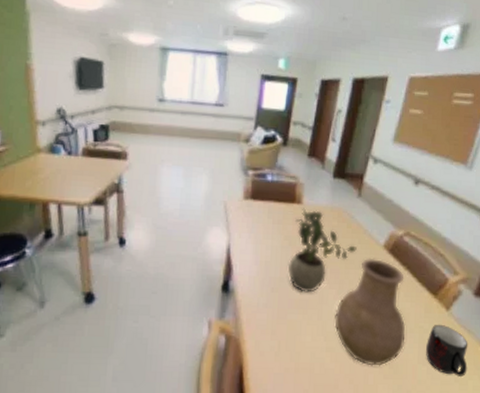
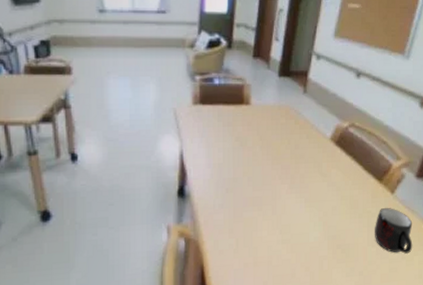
potted plant: present [287,208,357,293] -> none [240,108,305,190]
vase: present [334,257,406,366] -> none [288,151,355,253]

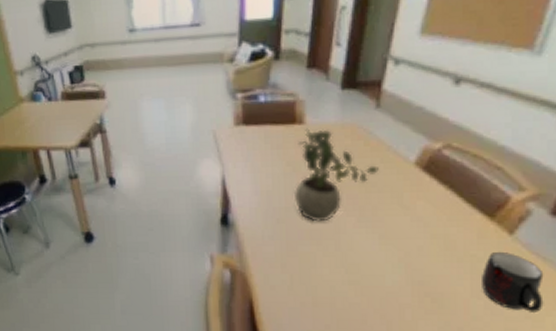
potted plant: none [240,108,305,190] -> present [293,128,379,222]

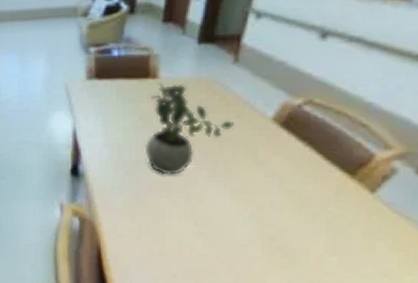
mug: present [482,251,544,312] -> none [337,209,406,271]

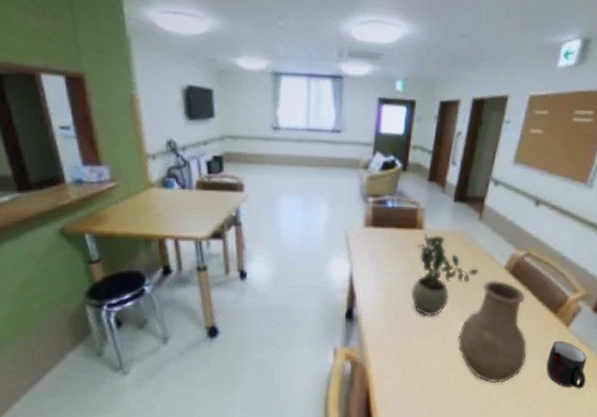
vase: none [207,133,307,254] -> present [458,279,527,384]
mug: none [337,209,406,271] -> present [547,340,587,389]

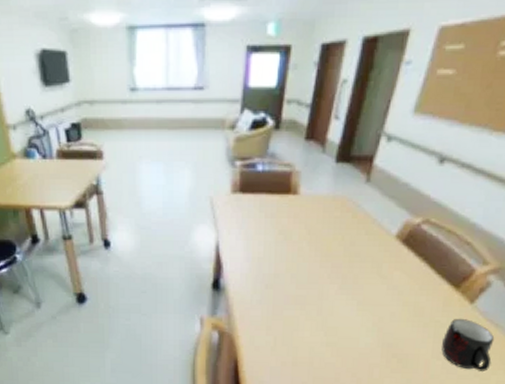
potted plant: present [410,233,479,316] -> none [282,199,363,288]
vase: present [458,279,527,384] -> none [336,249,420,361]

